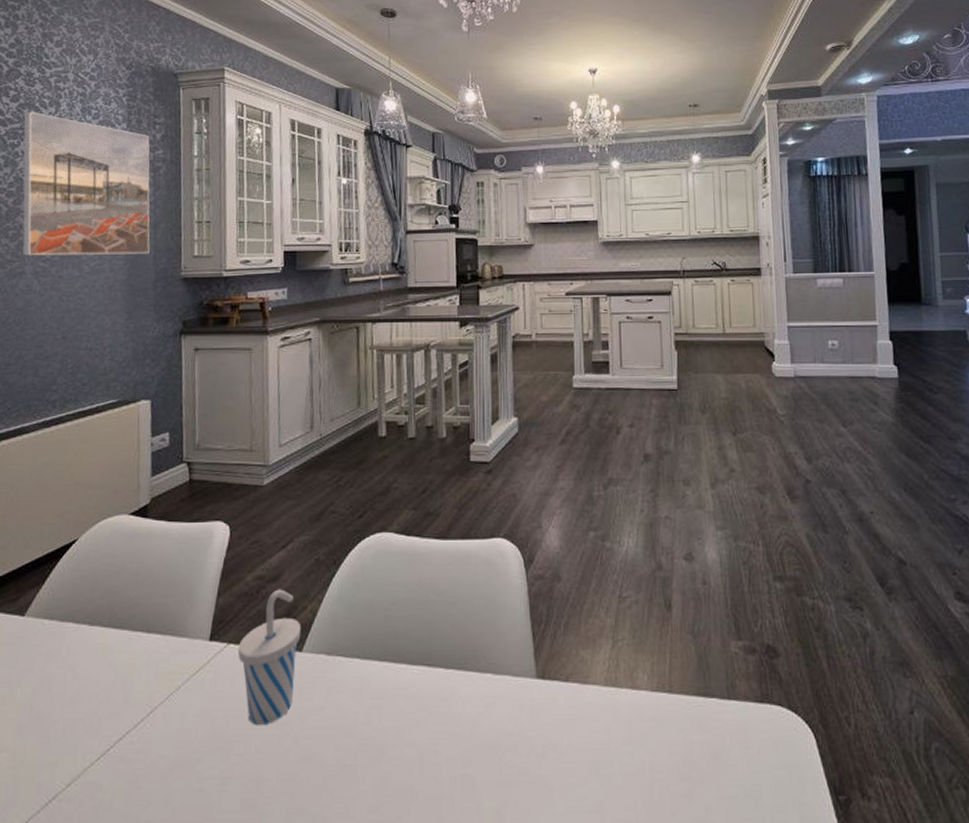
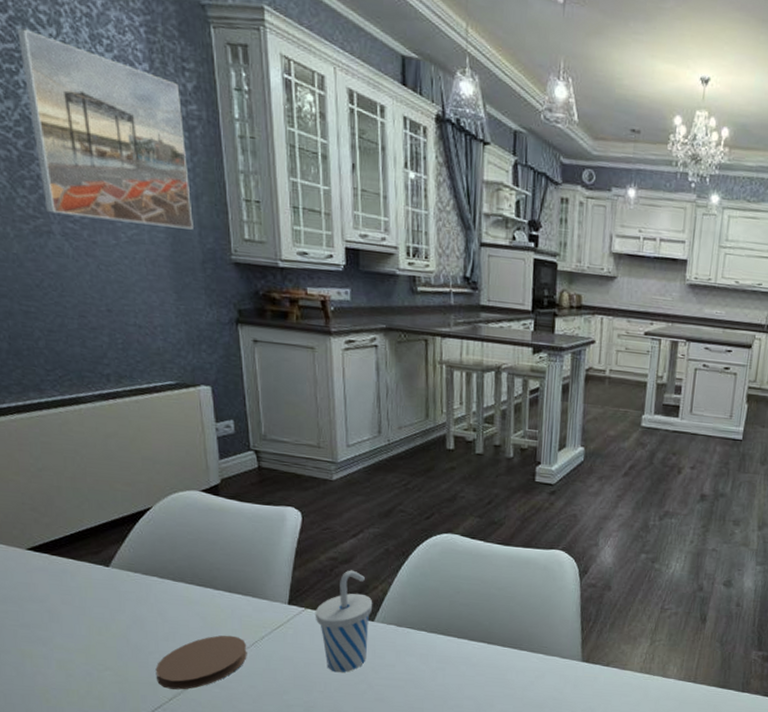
coaster: none [56,688,161,770] -> present [155,635,247,690]

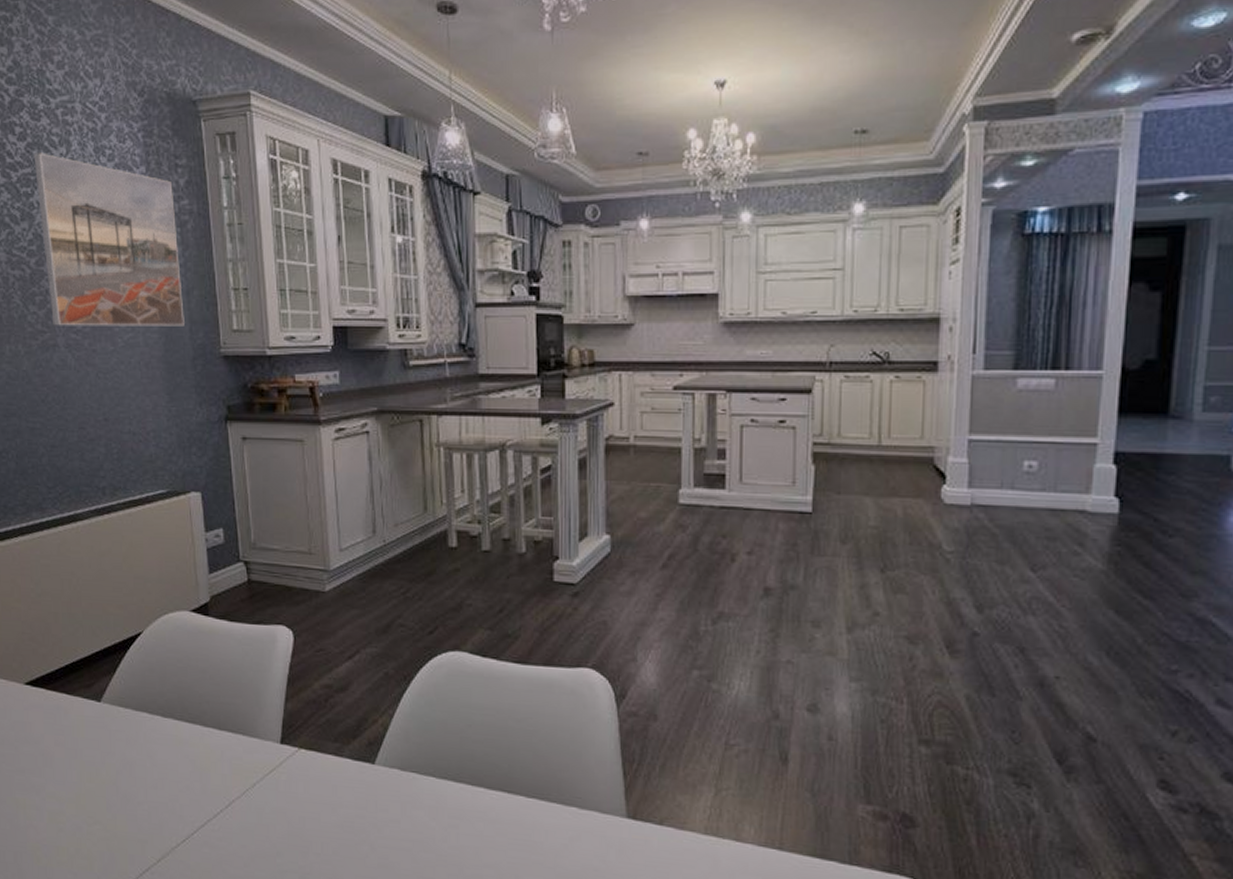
coaster: present [155,635,247,690] -> none [144,781,238,849]
cup: present [315,570,373,673] -> none [309,699,373,831]

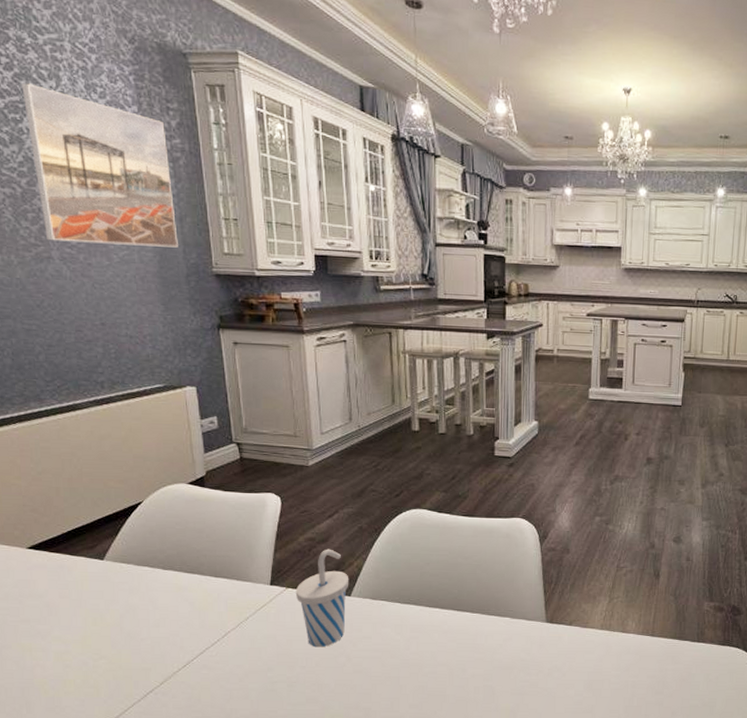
cup: none [309,699,373,831] -> present [295,549,349,648]

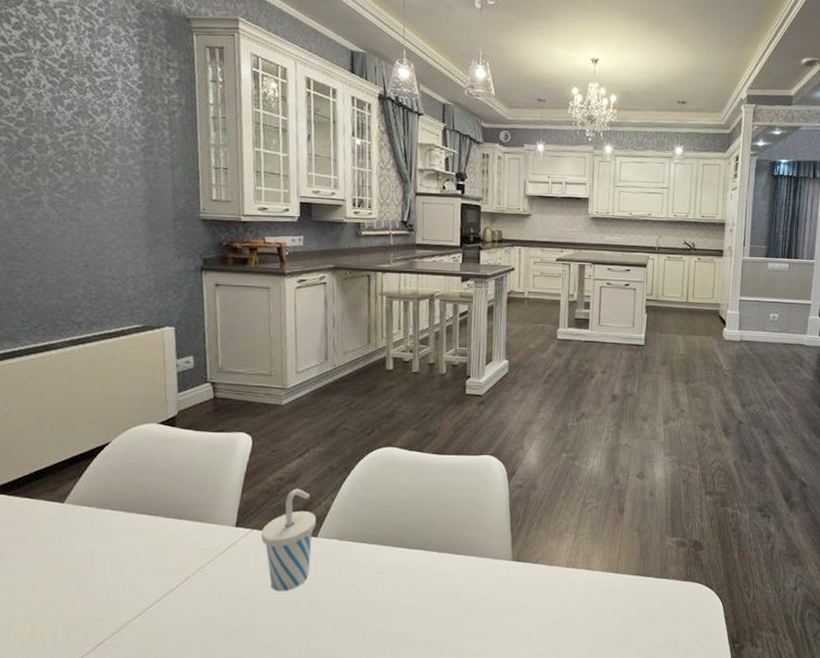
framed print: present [21,83,178,248] -> none [28,41,168,194]

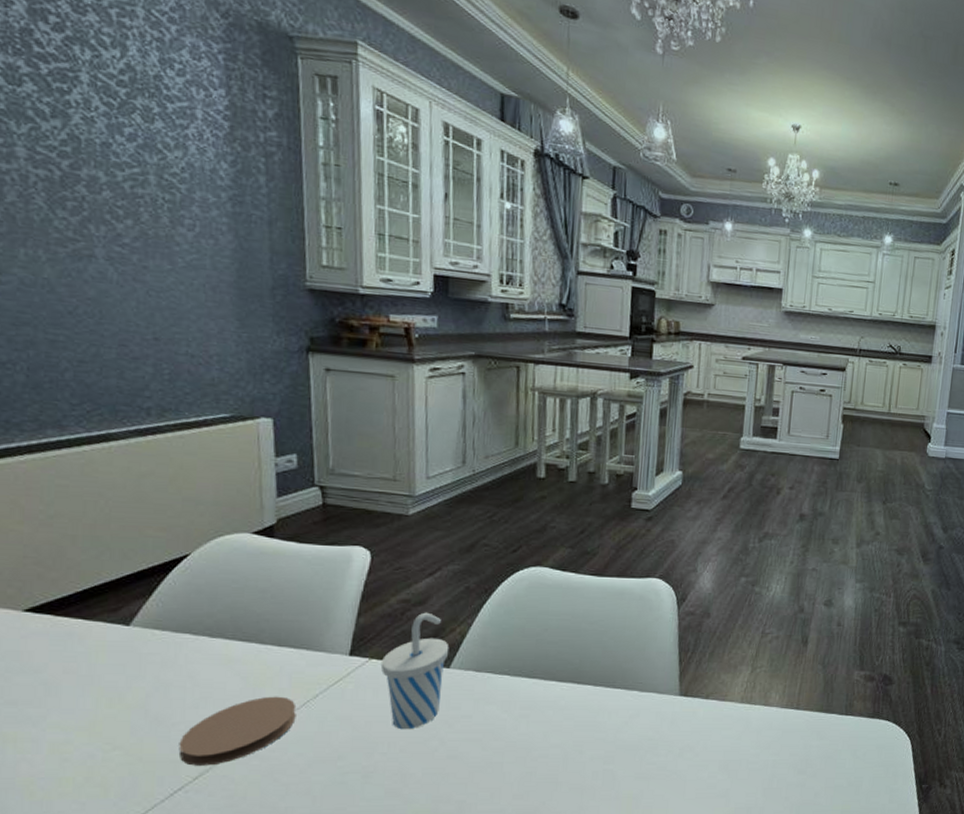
coaster: none [101,562,194,623] -> present [179,696,297,766]

